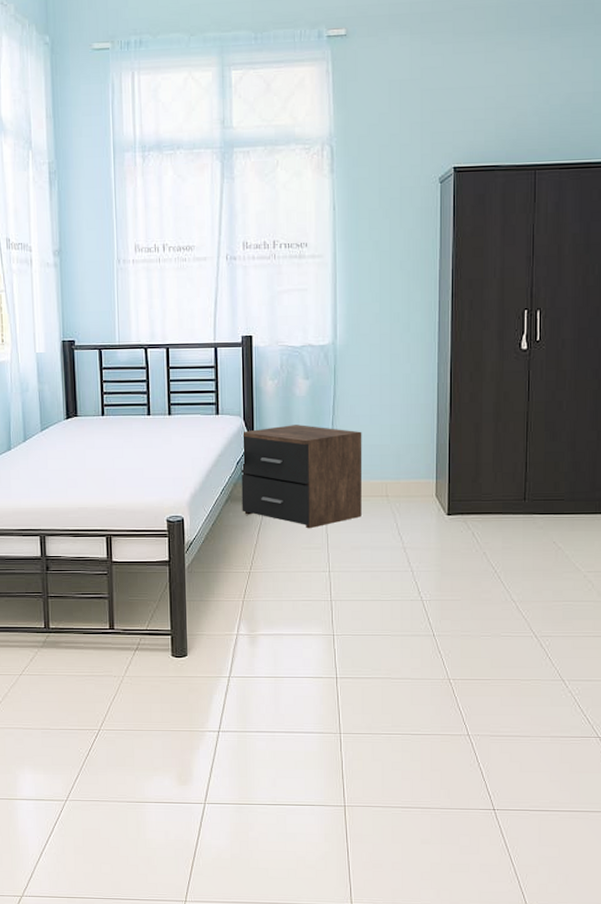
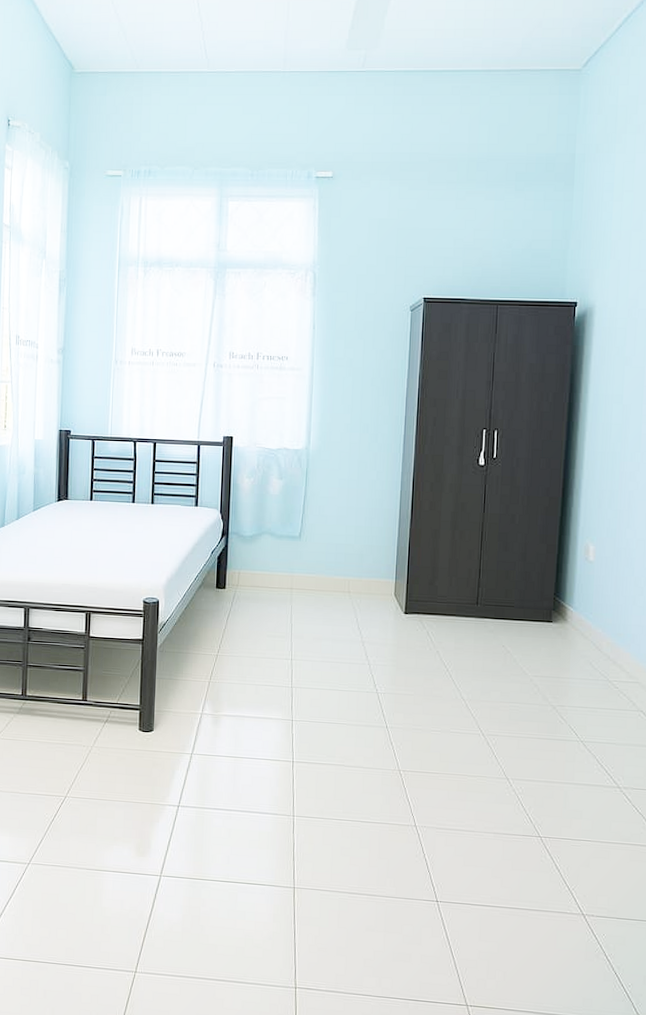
nightstand: present [241,425,363,529] -> none [213,520,329,618]

